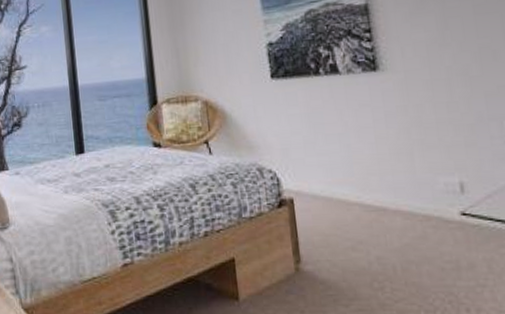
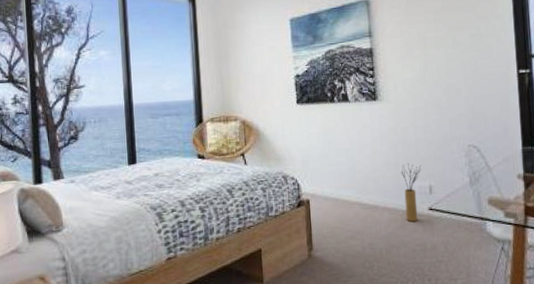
vase: none [417,151,447,231] -> present [401,163,422,223]

